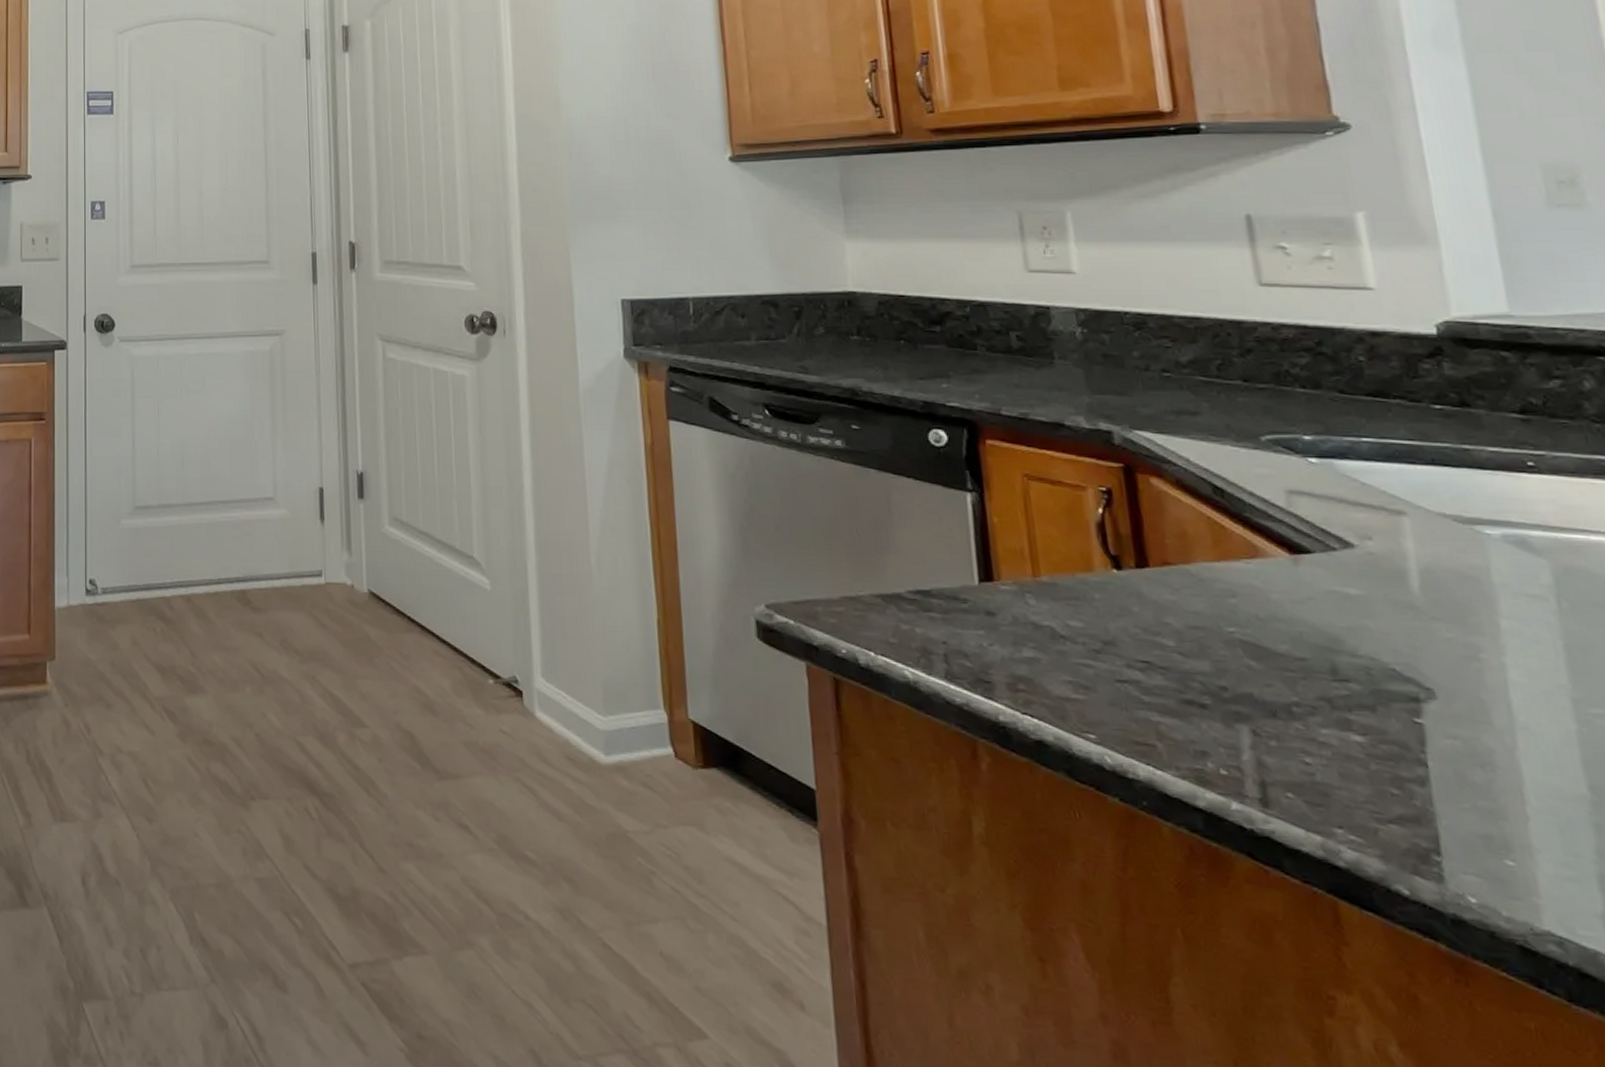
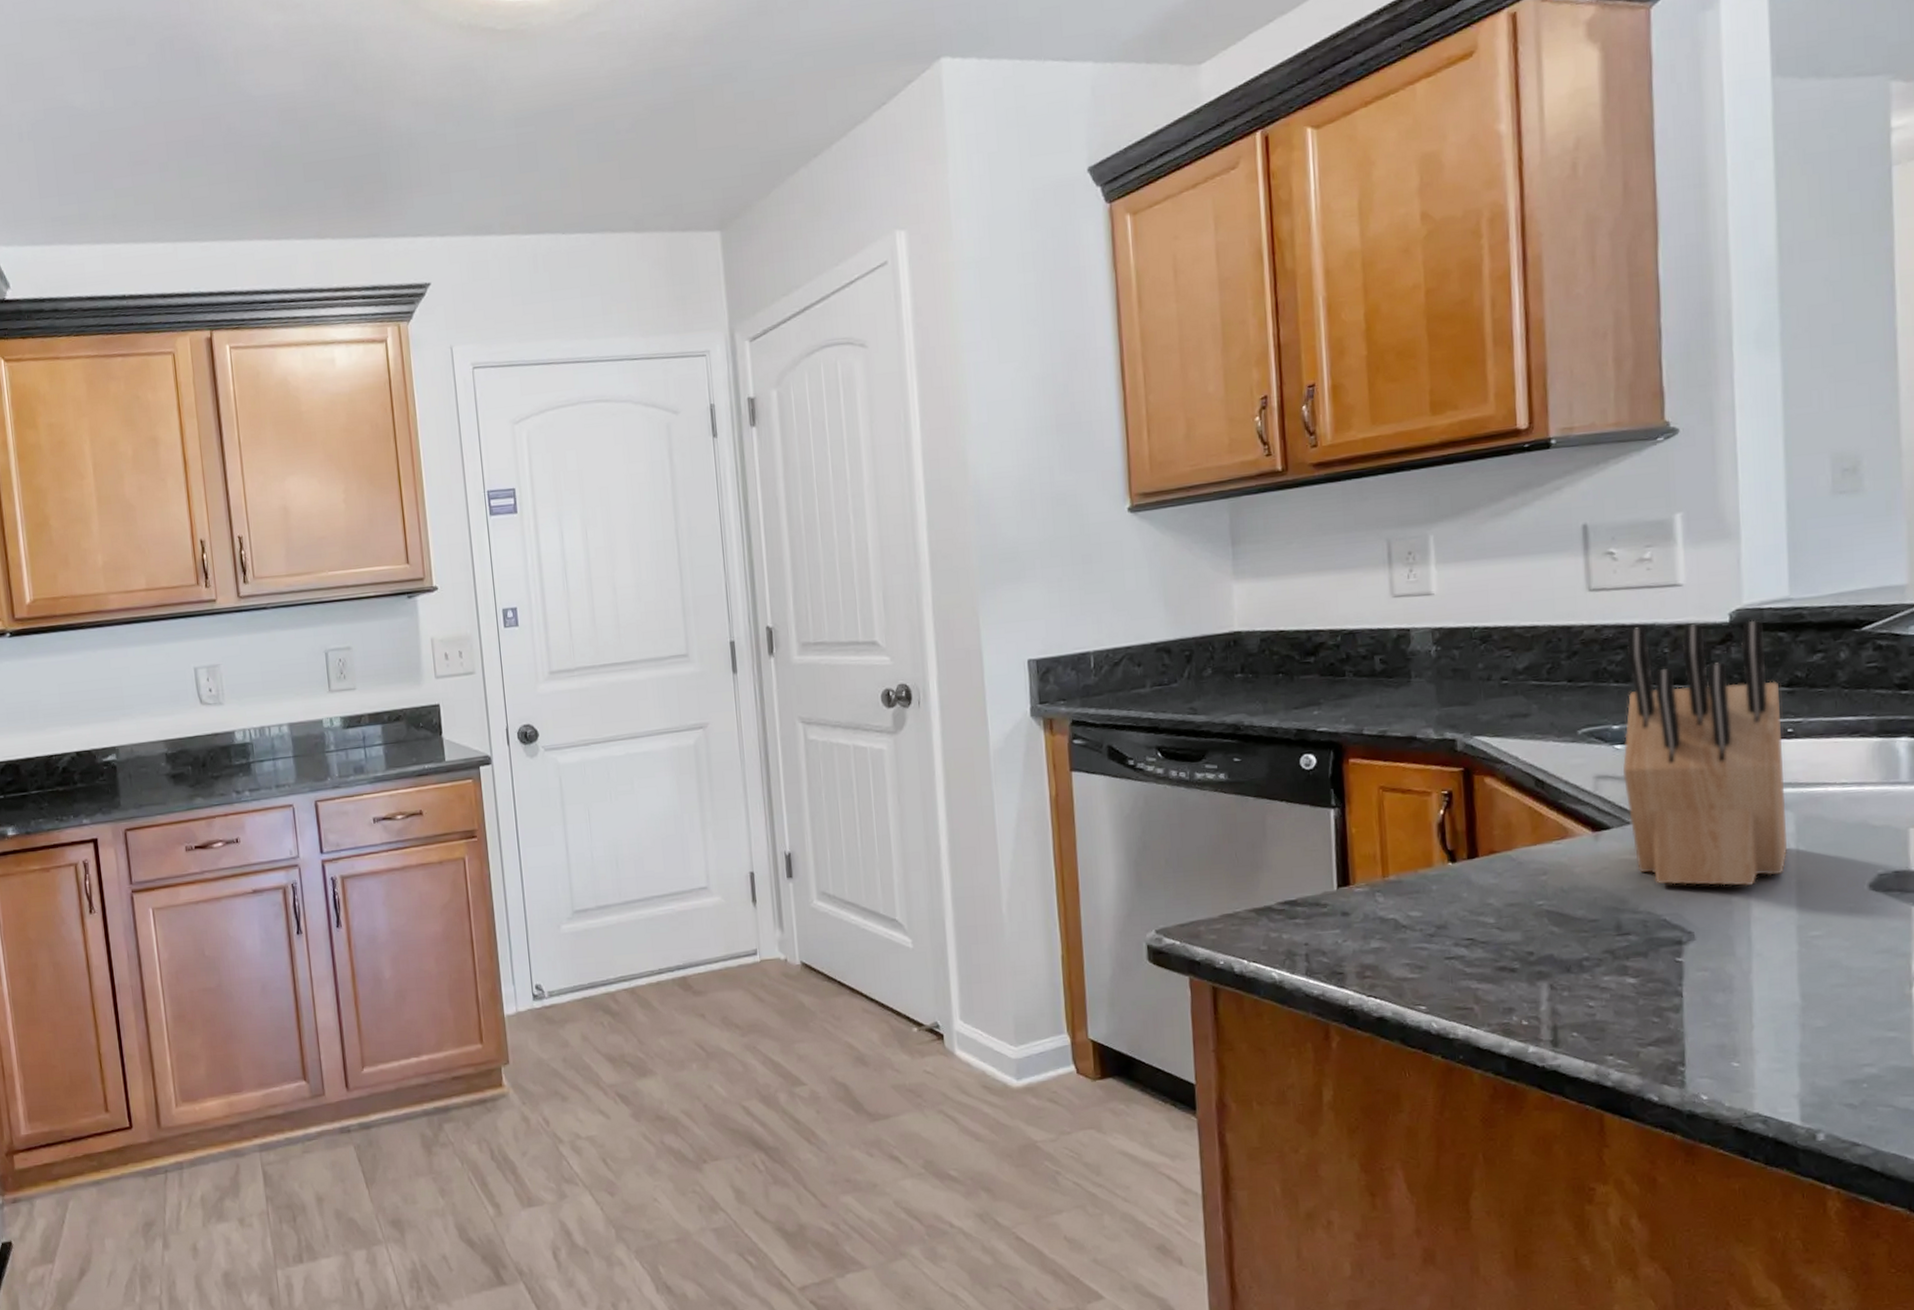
knife block: none [1310,330,1547,642] -> present [1622,620,1788,887]

